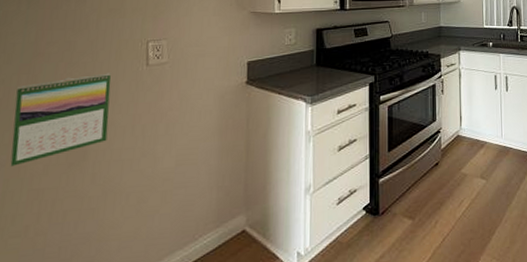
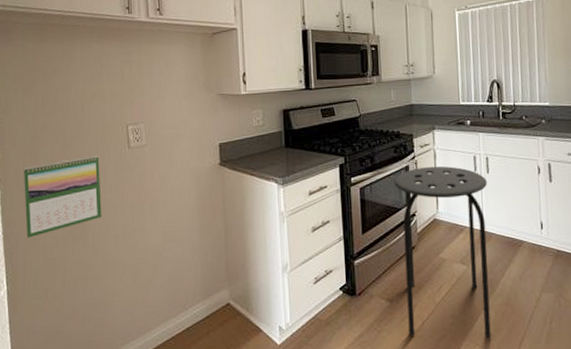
stool: none [421,84,507,254] -> present [393,166,491,339]

